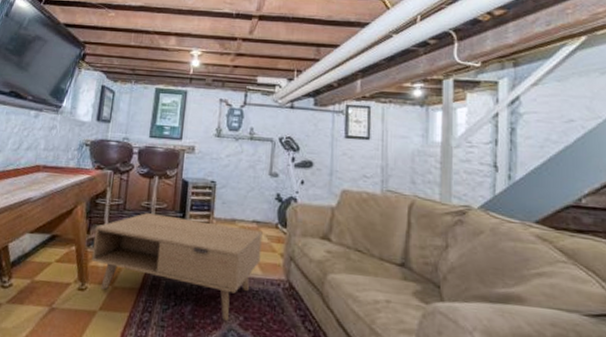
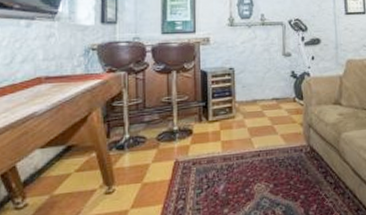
coffee table: present [91,213,263,321] -> none [115,106,283,191]

